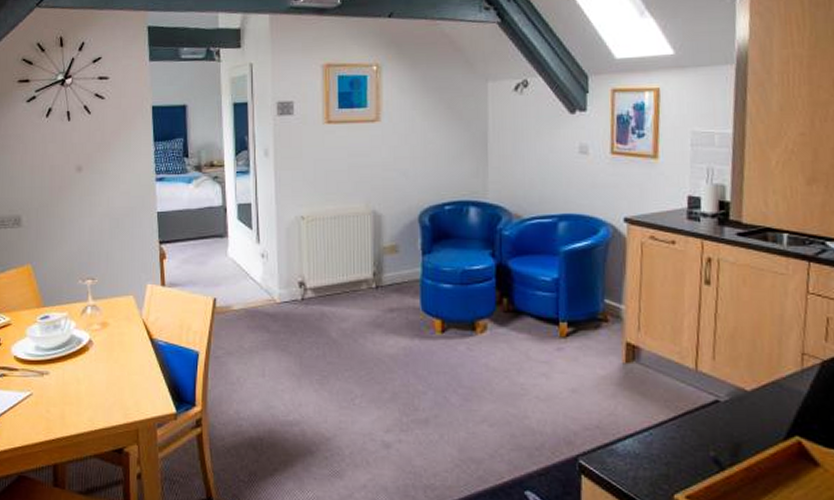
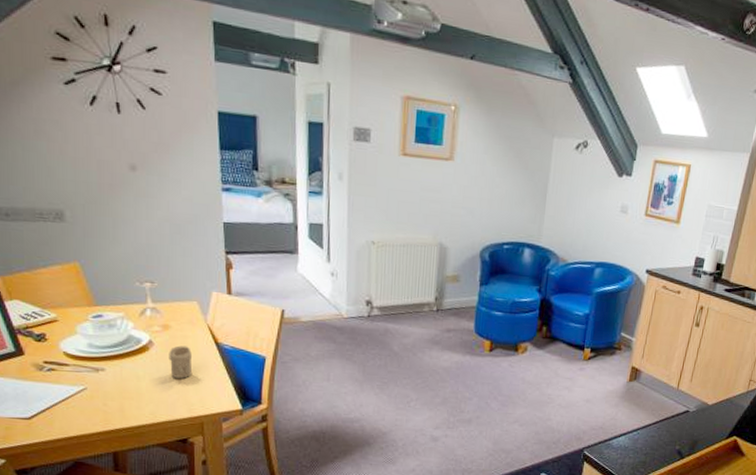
candle: none [106,344,129,380] -> present [169,345,193,378]

